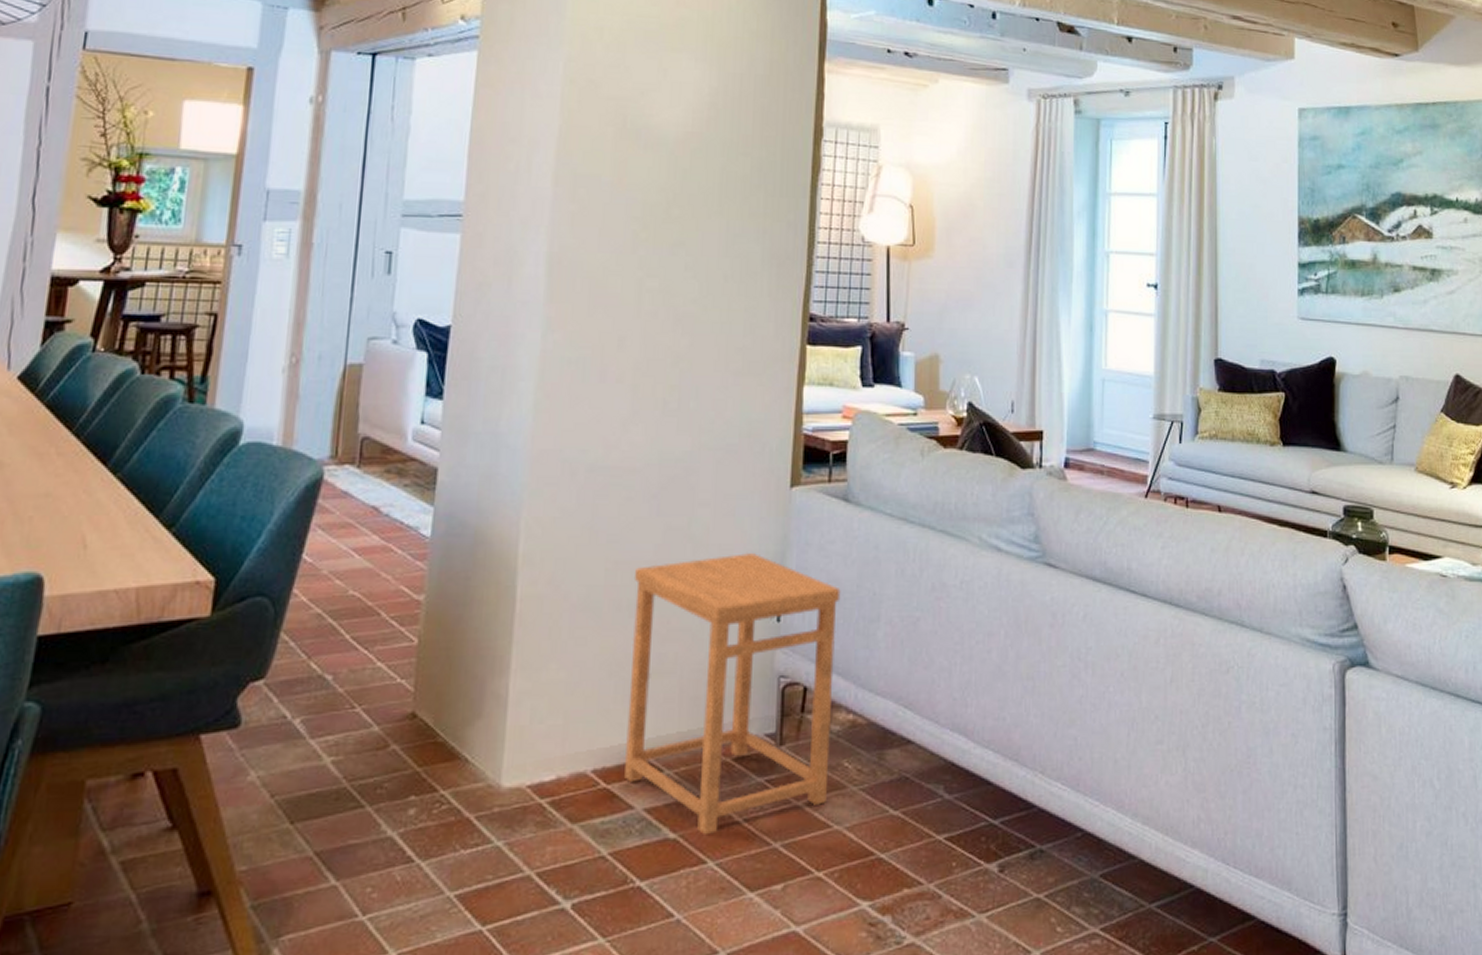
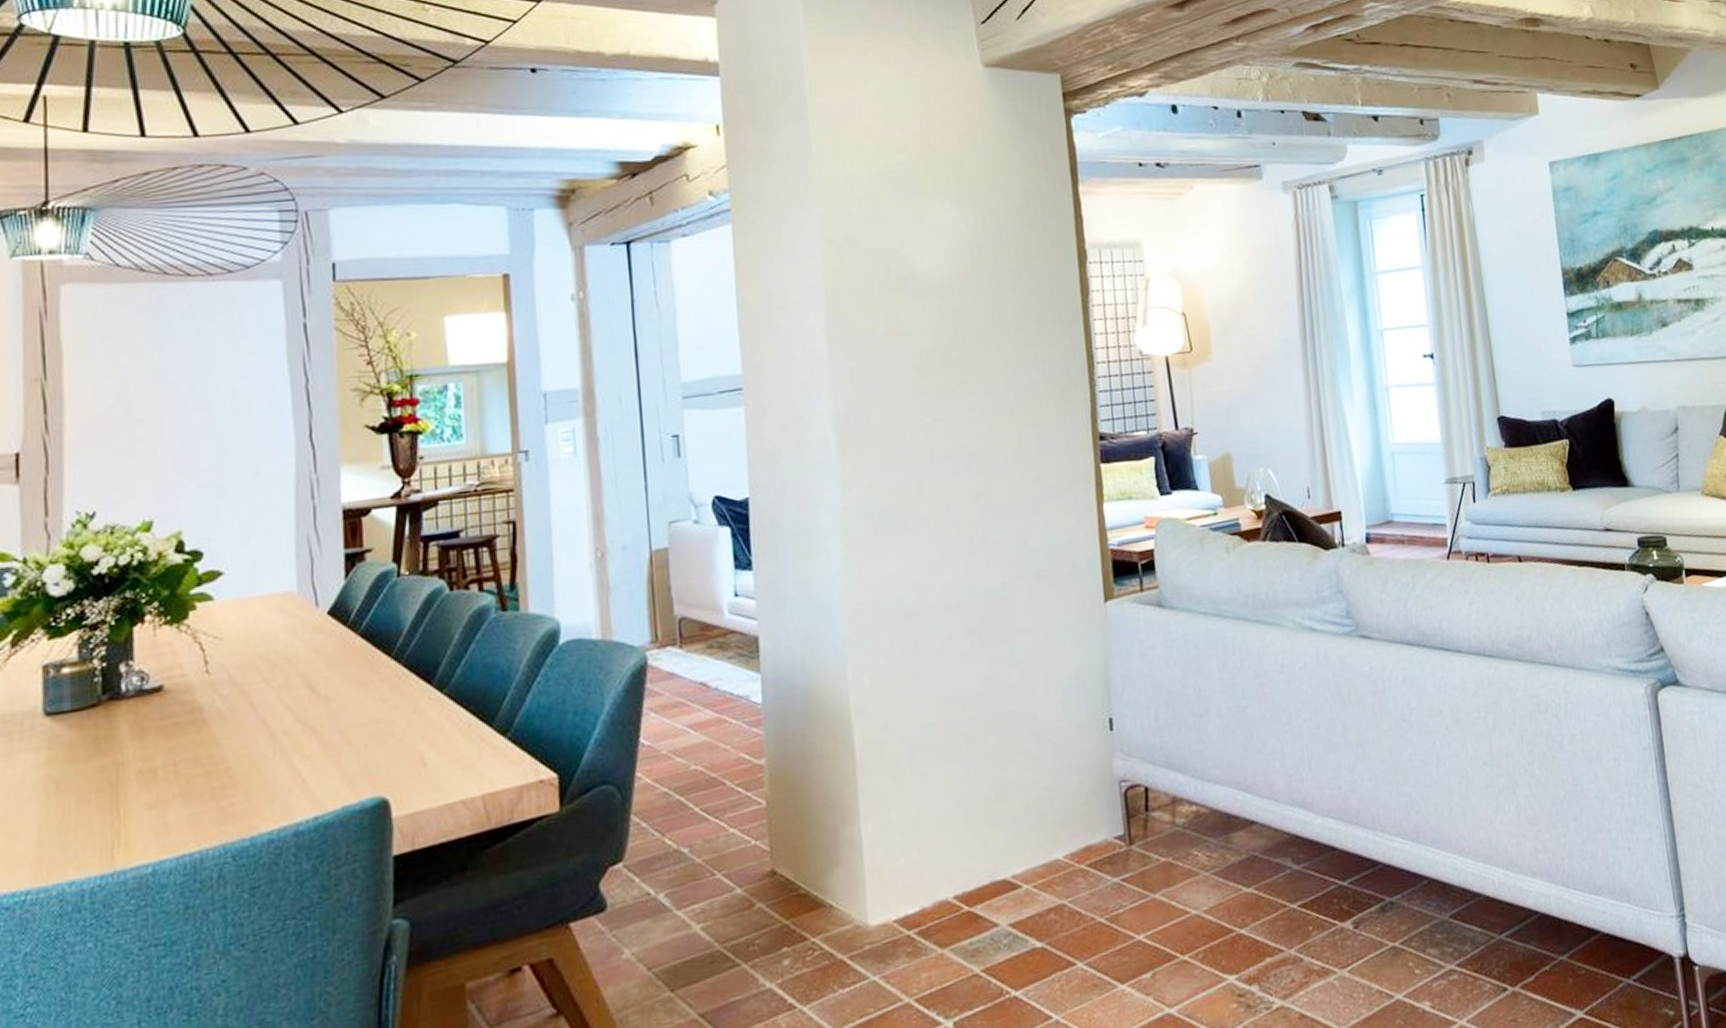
side table: present [624,553,841,836] -> none [965,669,1182,940]

